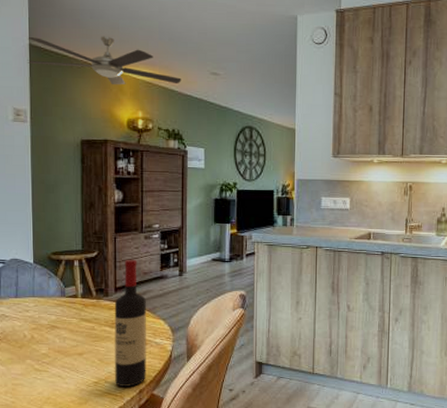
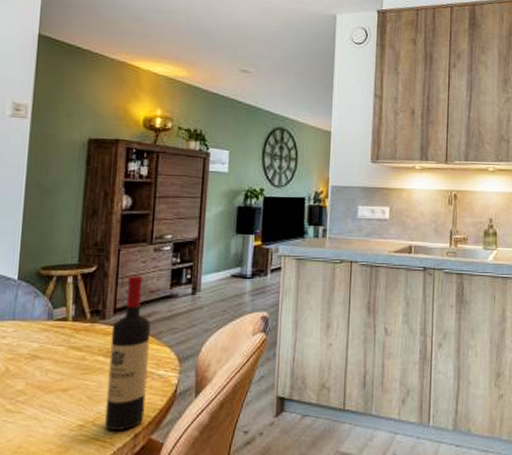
electric fan: present [27,36,182,85] -> none [34,27,208,82]

